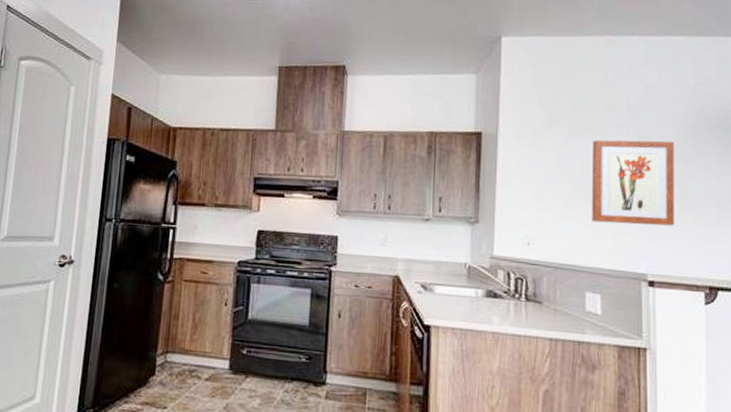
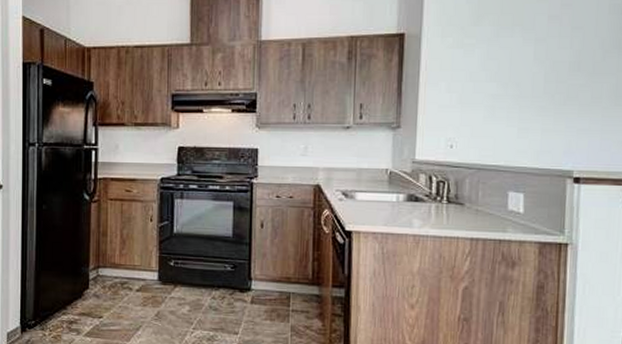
wall art: present [592,139,675,226] -> none [518,31,610,121]

